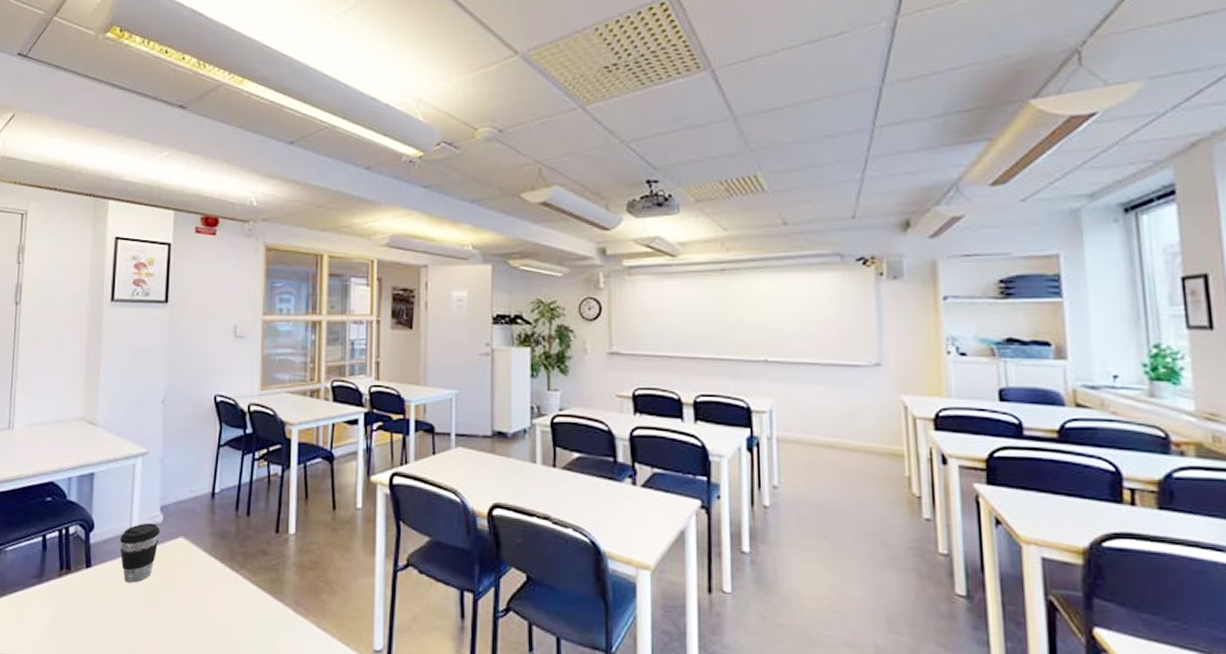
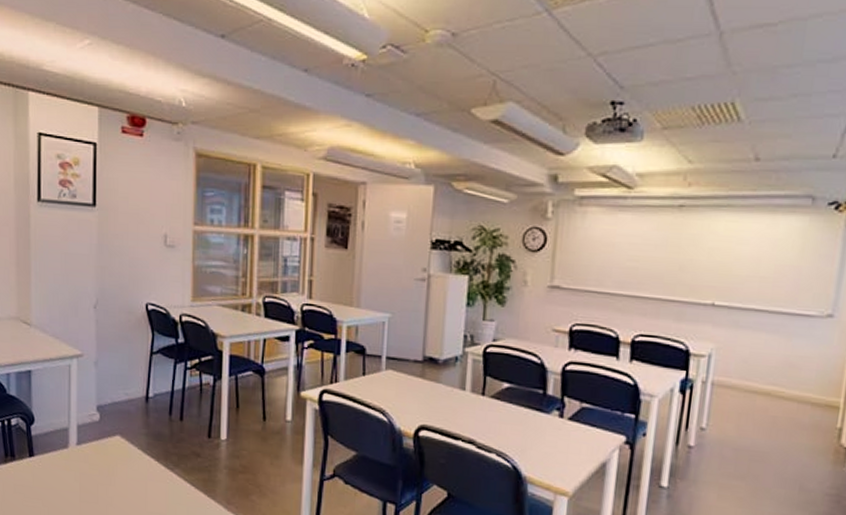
coffee cup: present [120,523,160,583] -> none [60,420,97,473]

